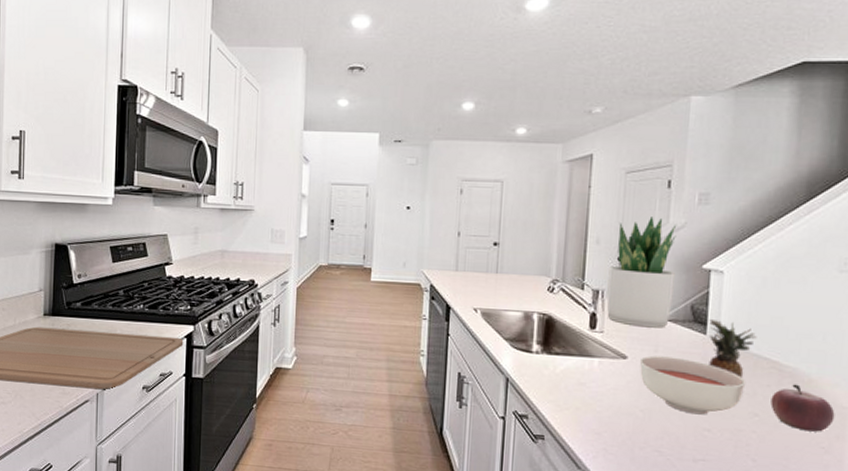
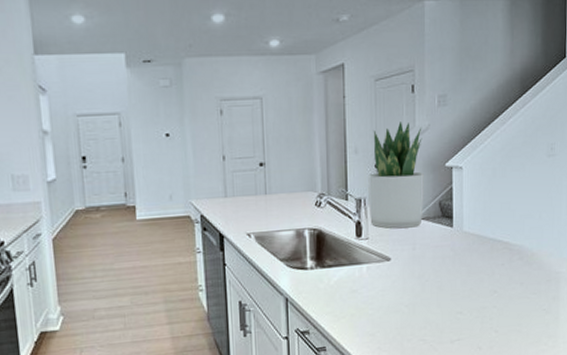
bowl: present [639,355,746,415] -> none [401,252,486,301]
fruit: present [708,320,757,378] -> none [453,212,492,262]
fruit: present [770,384,835,432] -> none [505,259,551,298]

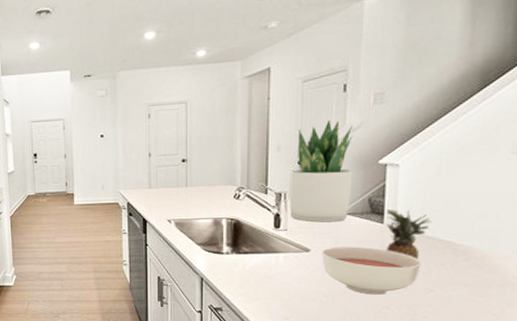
bowl: none [401,252,486,301] -> present [321,246,422,295]
fruit: none [453,212,492,262] -> present [385,209,432,260]

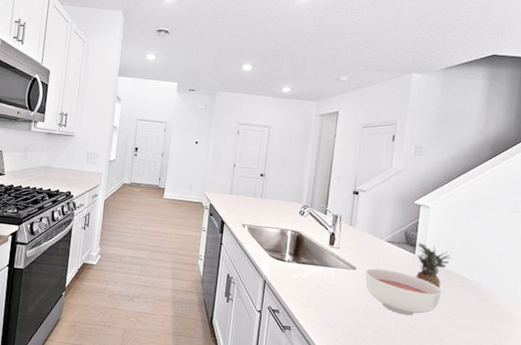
planter: present [289,120,353,222] -> none [342,162,397,248]

